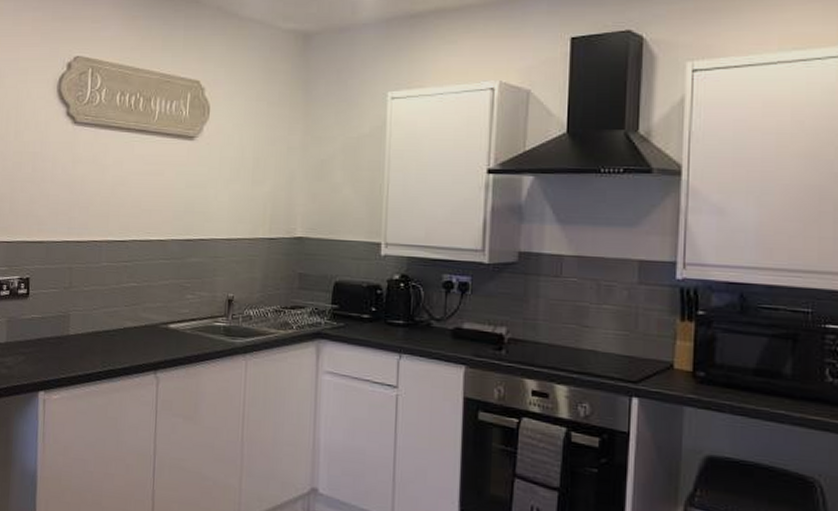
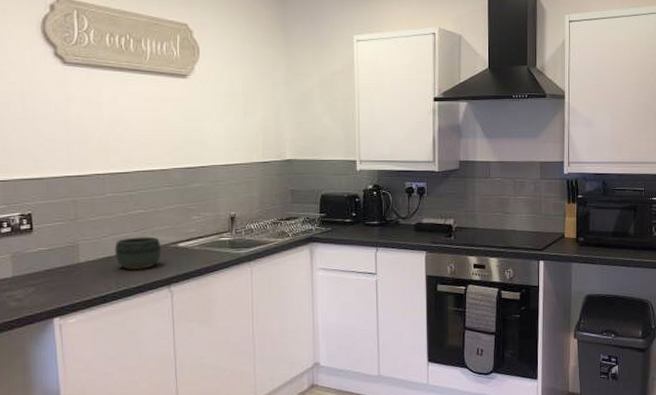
bowl: none [103,312,152,349] -> present [114,236,162,269]

